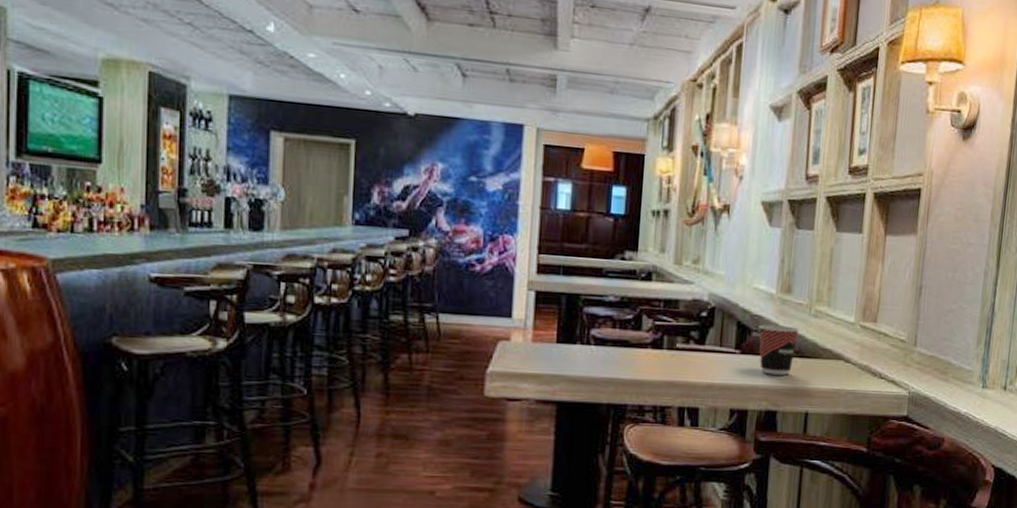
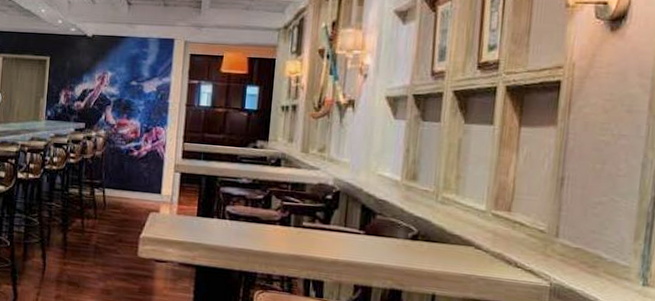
cup: present [759,324,800,375] -> none [383,208,426,257]

